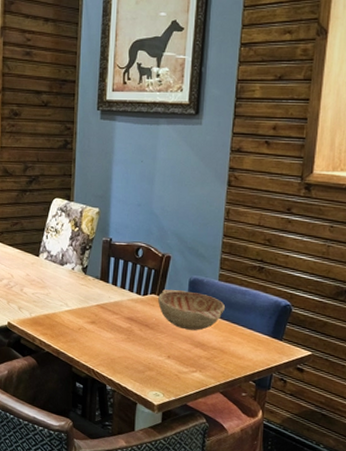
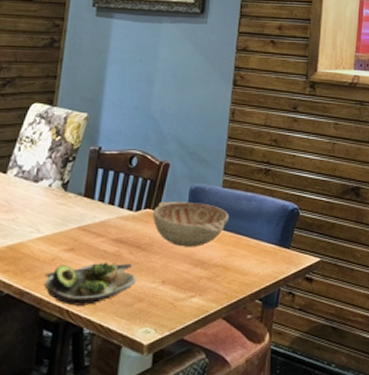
salad plate: none [74,333,147,368] -> present [44,261,137,306]

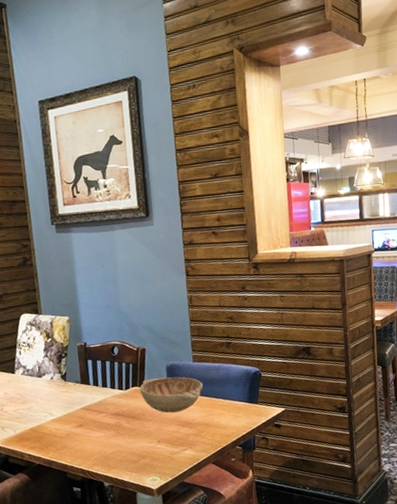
salad plate: present [44,261,137,306] -> none [64,430,138,467]

